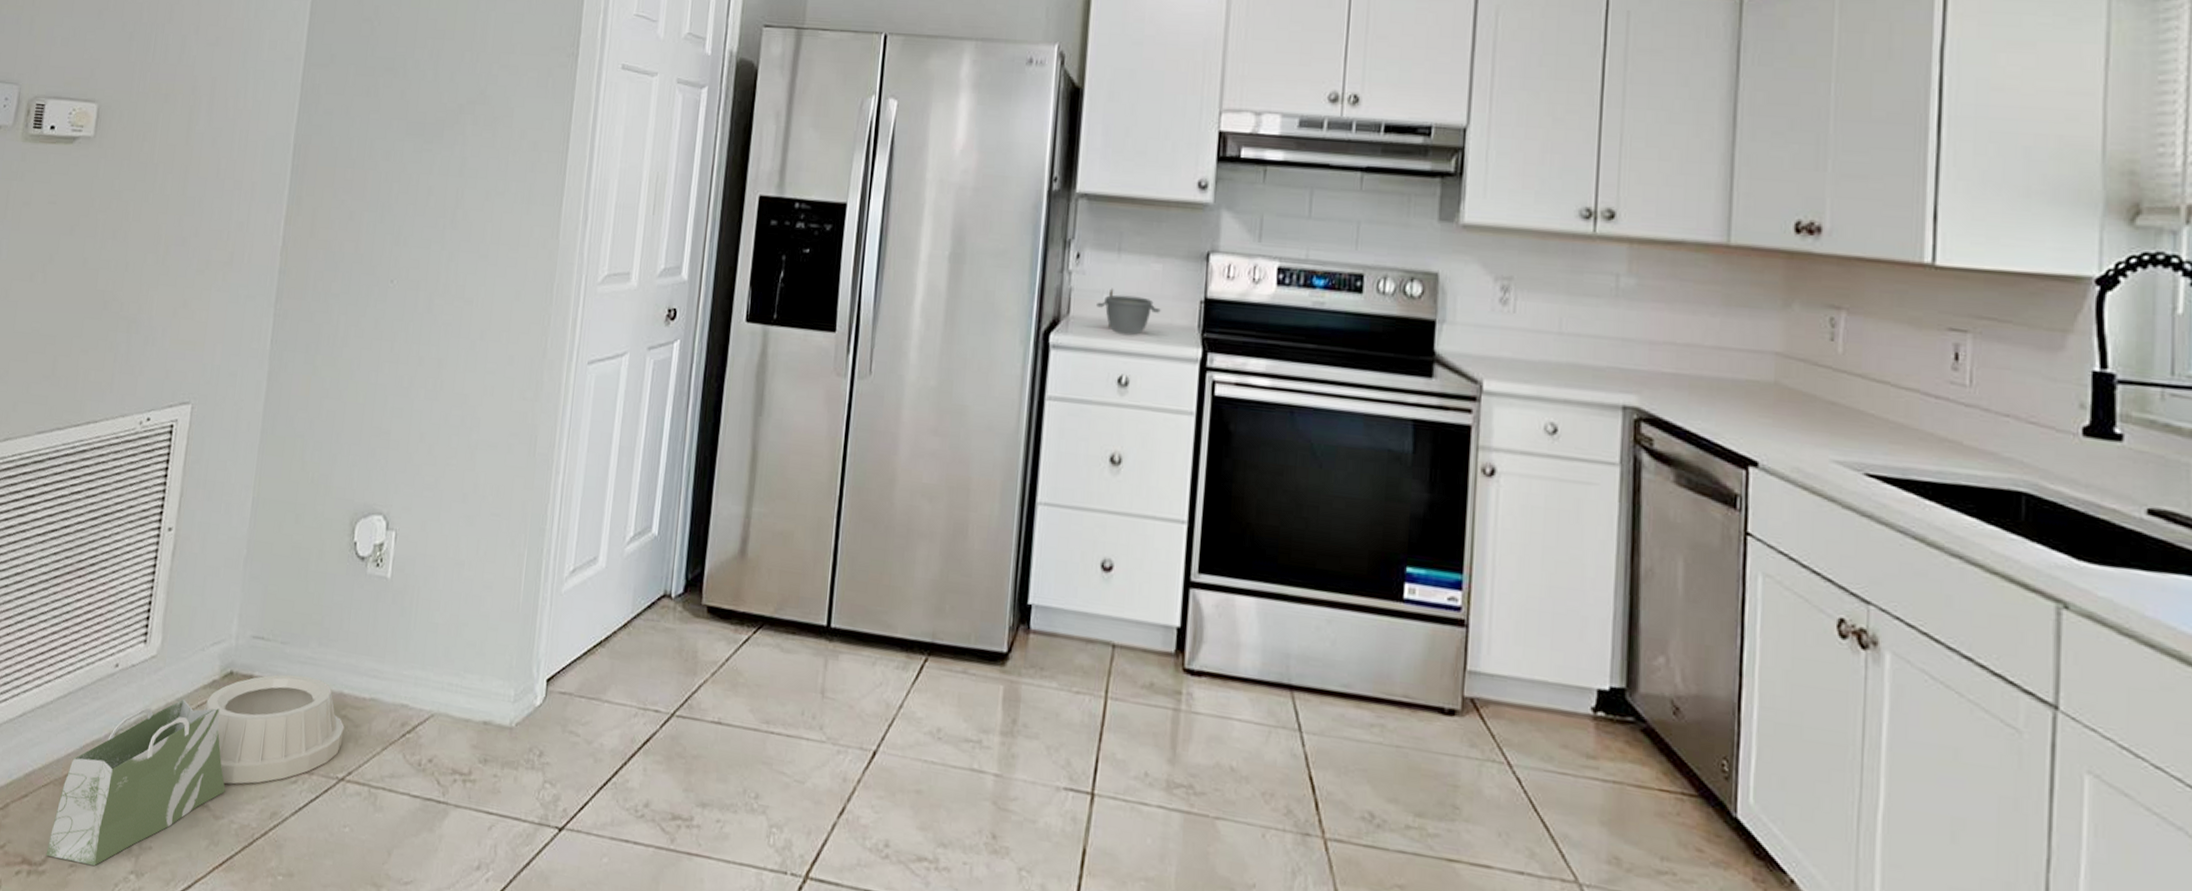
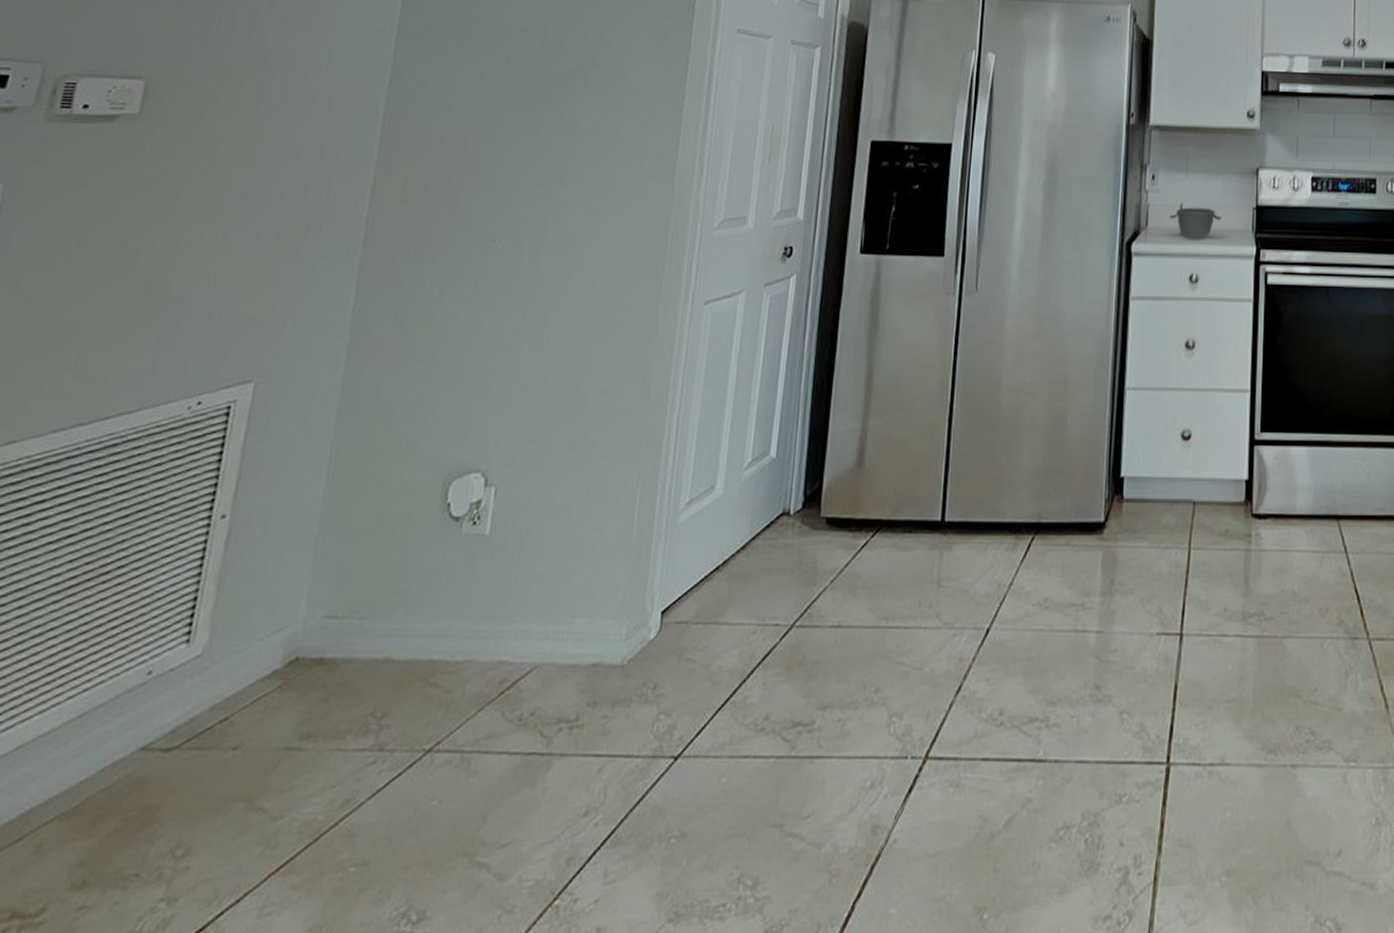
grocery bag: present [46,699,226,867] -> none [45,697,287,903]
pet bowl: present [203,674,345,785] -> none [260,650,434,779]

